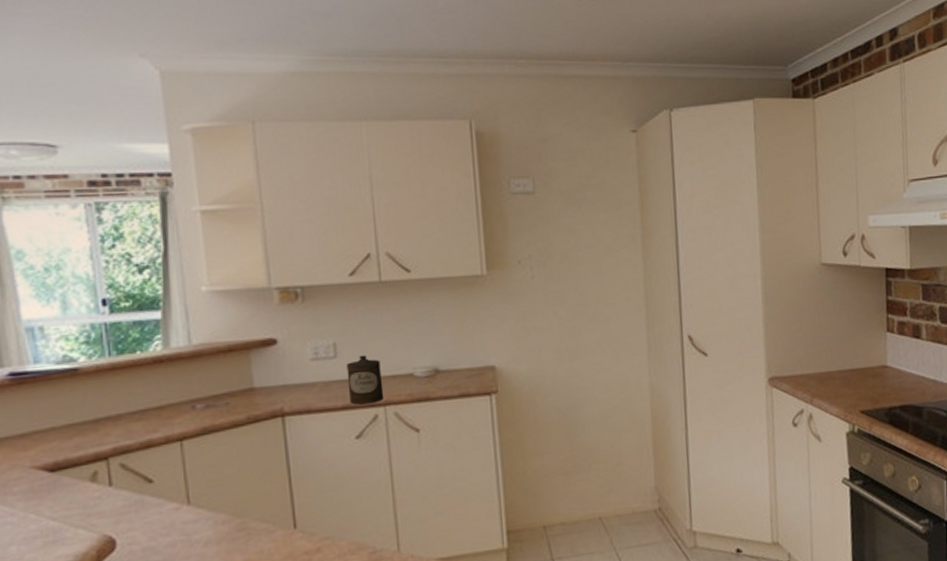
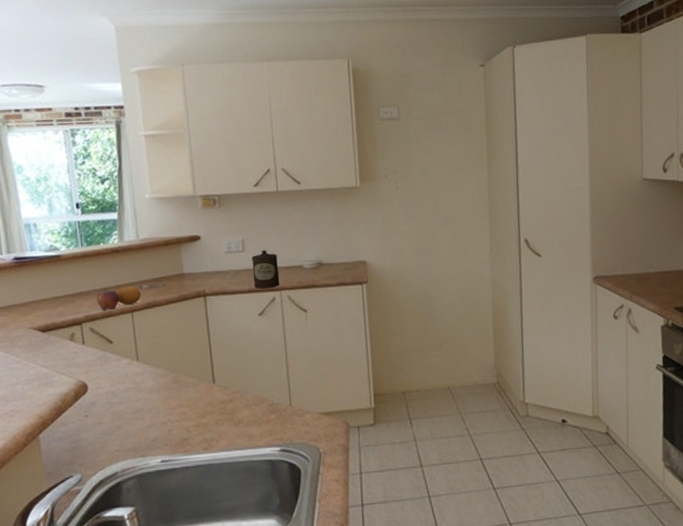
fruit: none [130,411,163,440] -> present [96,289,119,310]
fruit: none [159,406,195,432] -> present [117,286,142,305]

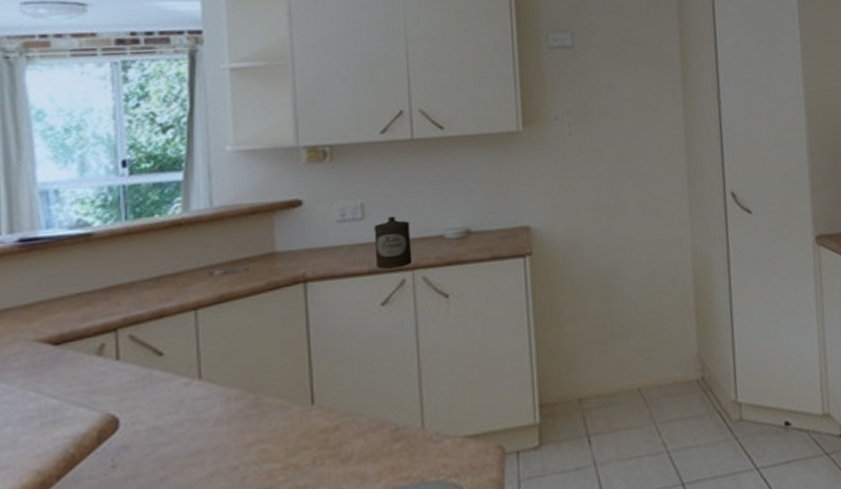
fruit: present [96,289,119,310] -> none [143,278,178,309]
fruit: present [117,286,142,305] -> none [174,272,212,300]

